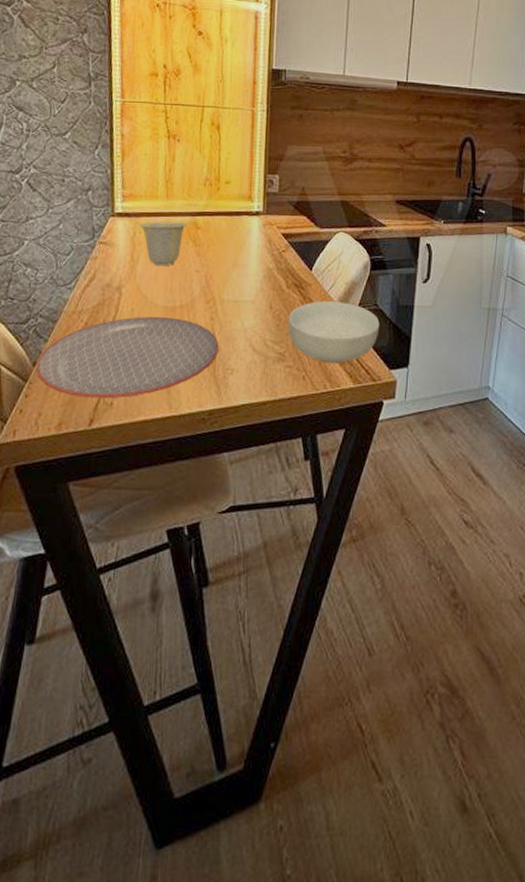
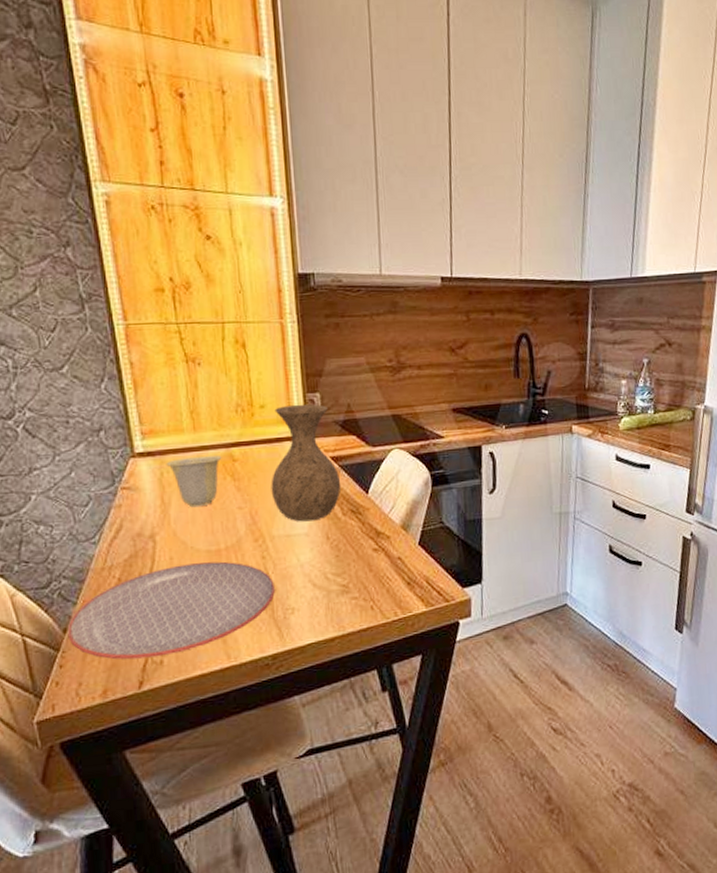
vase: none [226,183,289,290] -> present [271,404,341,522]
cereal bowl: present [288,301,380,364] -> none [348,523,448,590]

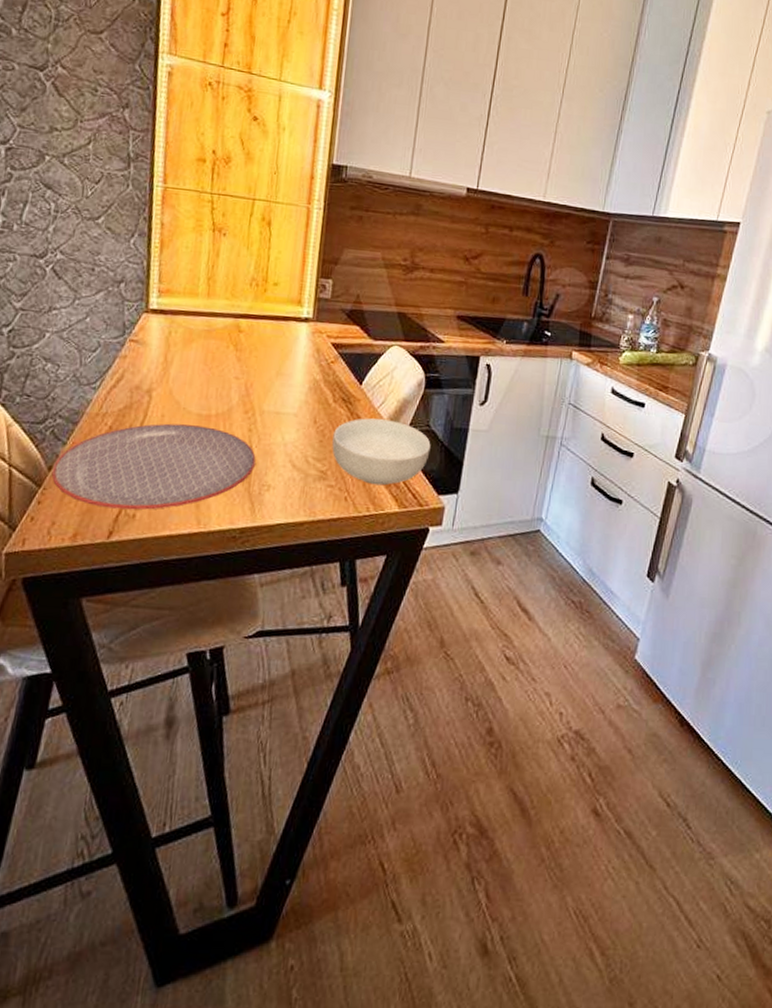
cup: present [166,455,222,508] -> none [175,321,229,371]
vase: present [271,404,341,522] -> none [269,287,338,403]
cereal bowl: none [348,523,448,590] -> present [332,418,431,486]

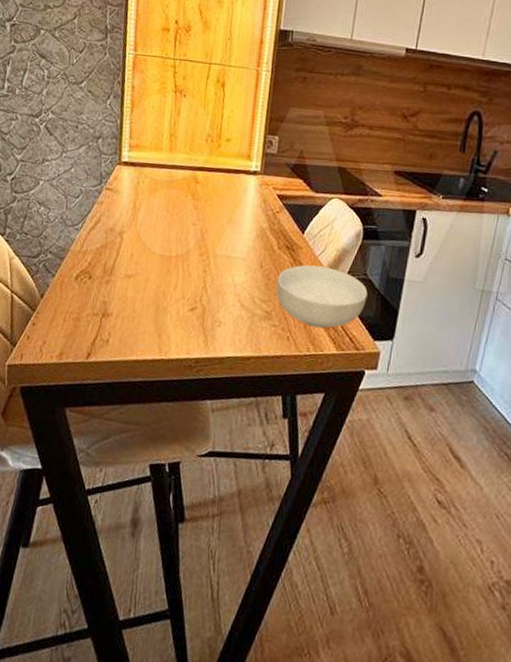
plate: present [51,423,256,510] -> none [43,262,209,337]

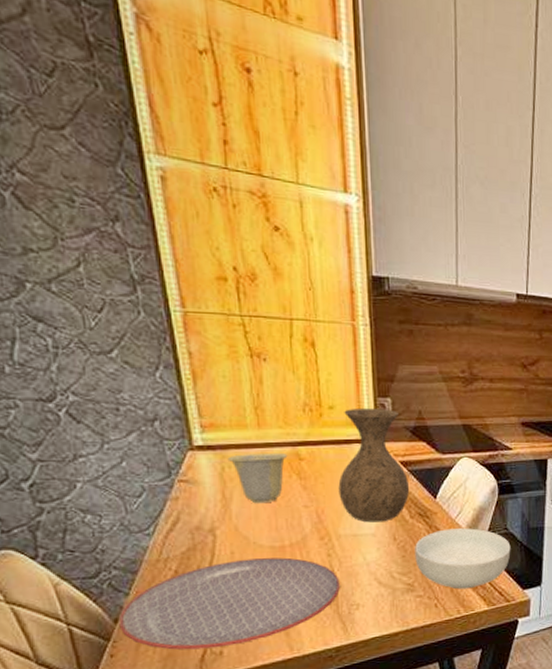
plate: none [43,262,209,337] -> present [118,557,340,650]
cup: none [143,172,188,217] -> present [227,452,288,504]
vase: none [221,142,283,249] -> present [338,407,410,523]

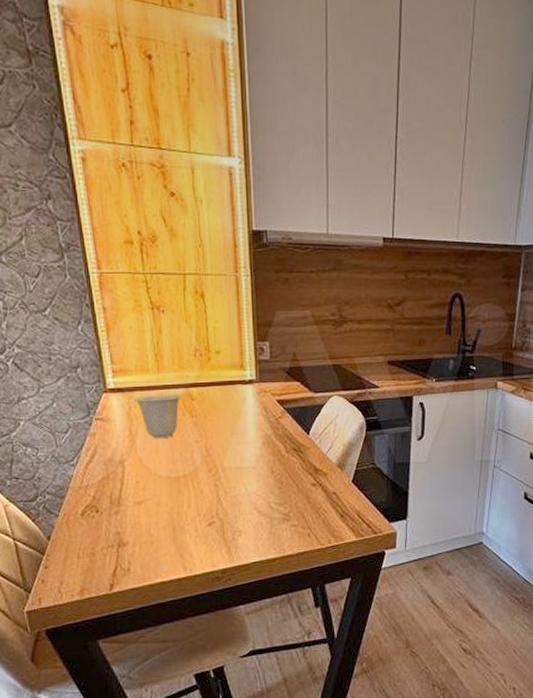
plate: present [118,557,340,650] -> none [51,487,225,566]
vase: present [338,407,410,523] -> none [224,351,286,457]
cereal bowl: present [415,528,511,589] -> none [290,463,378,520]

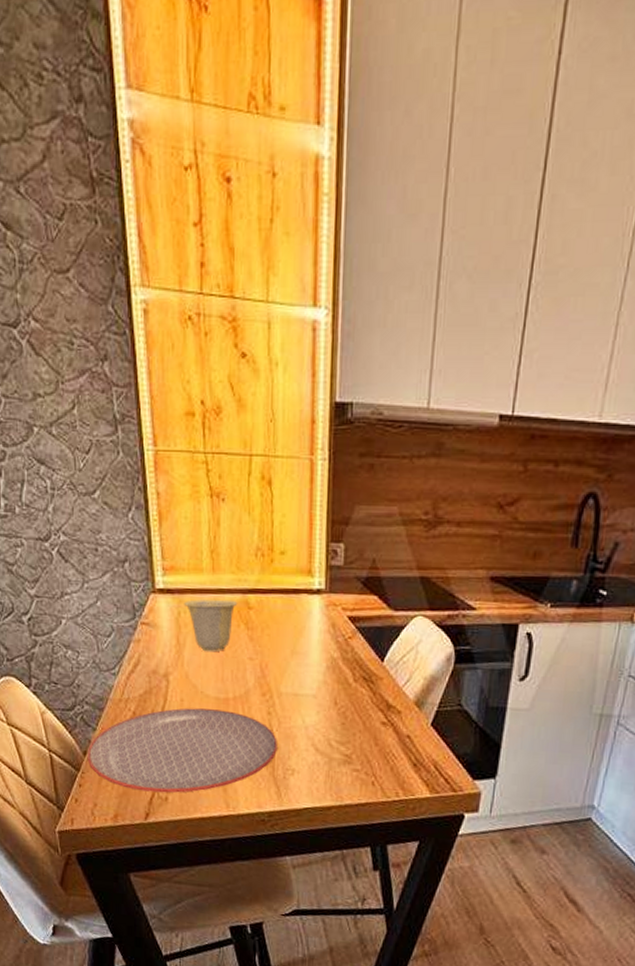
plate: none [51,487,225,566] -> present [87,708,277,793]

